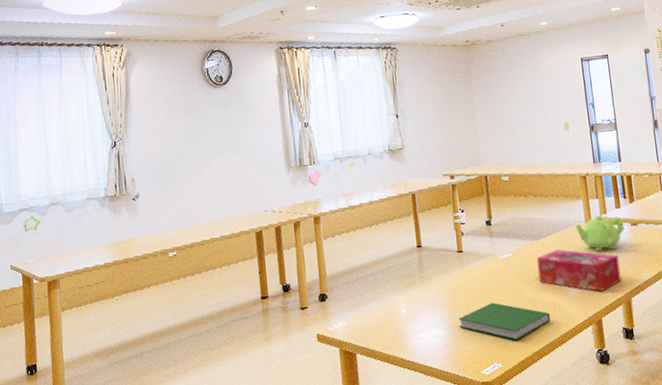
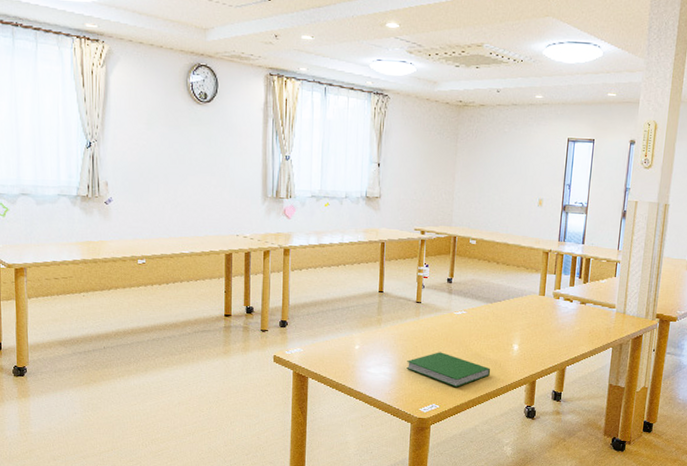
tissue box: present [536,249,622,291] -> none [486,314,563,357]
teapot: present [575,214,625,252] -> none [529,289,574,323]

